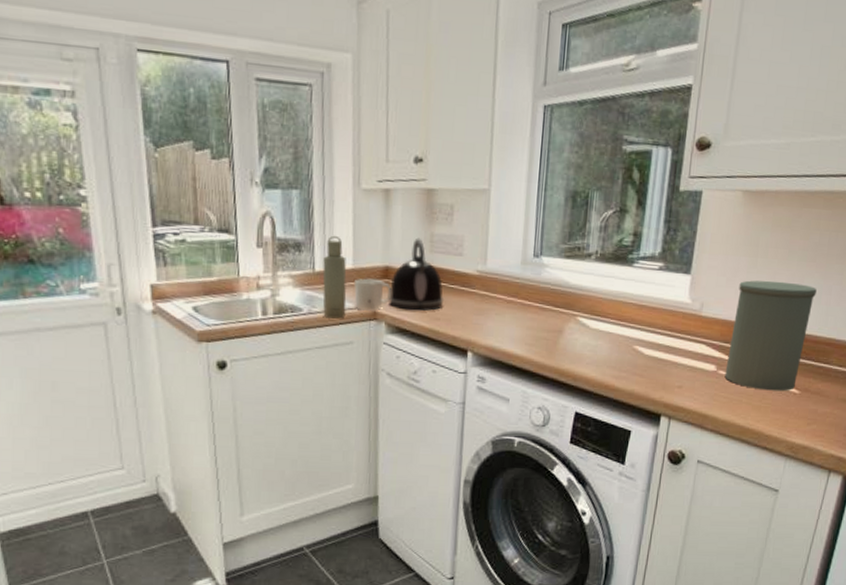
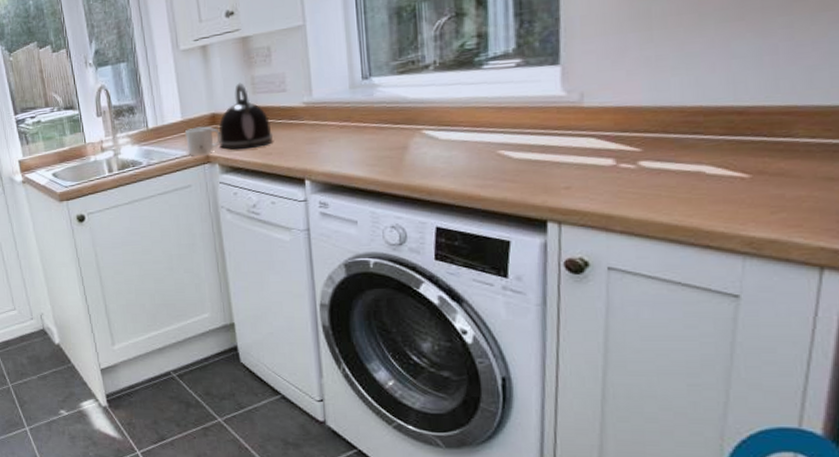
bottle: present [322,235,347,319] -> none [154,94,181,167]
canister: present [724,280,817,391] -> none [629,48,753,180]

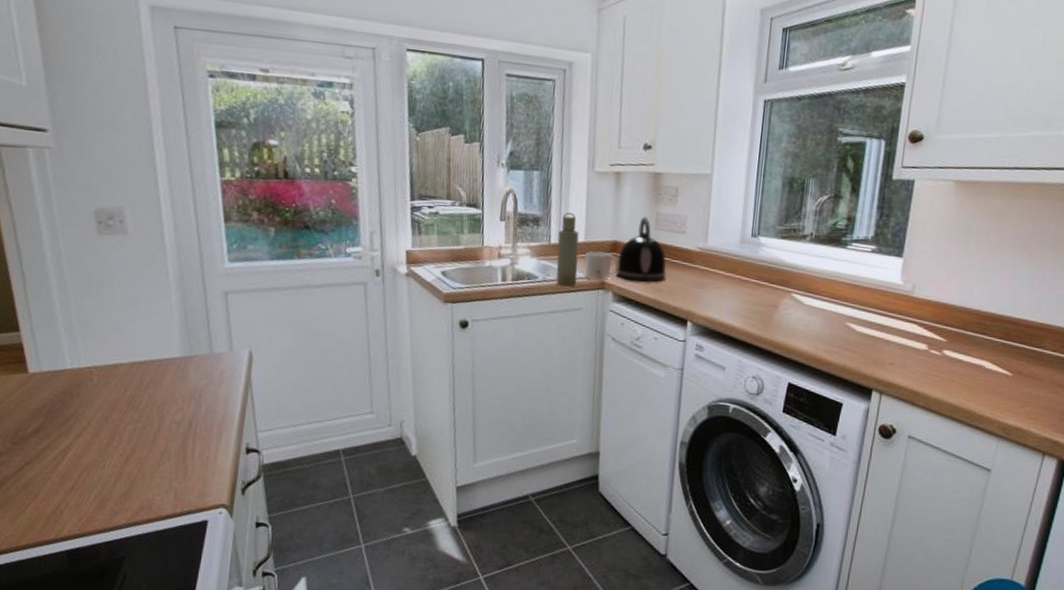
bottle: none [154,94,181,167] -> present [556,212,579,287]

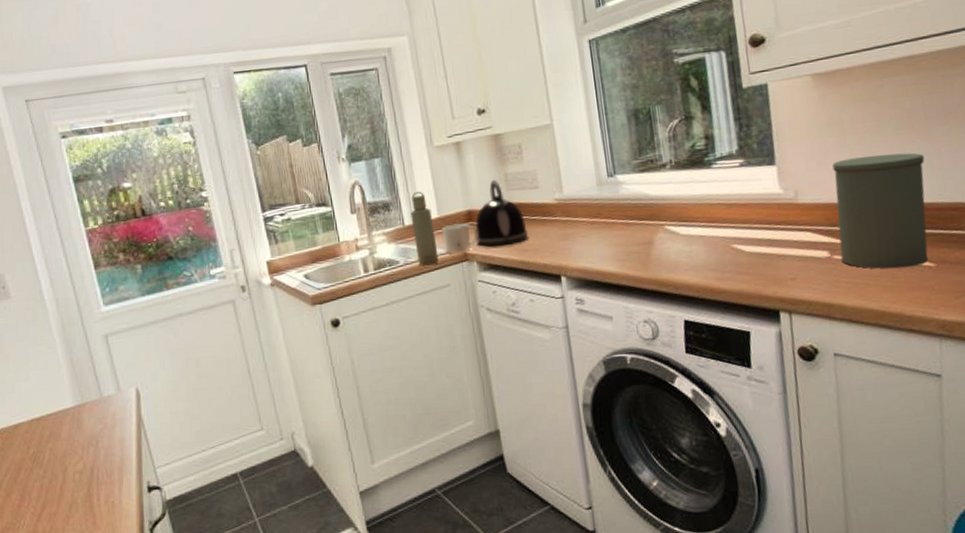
canister: none [936,265,1029,373] -> present [832,152,928,269]

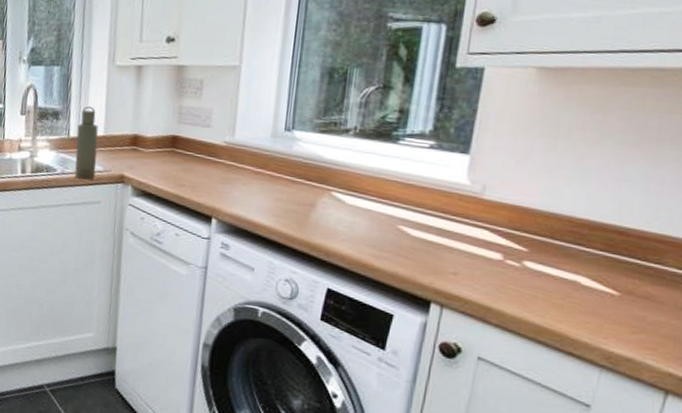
mug: present [442,223,479,254] -> none [103,145,140,175]
kettle: present [475,179,529,247] -> none [136,109,190,178]
canister: present [832,152,928,269] -> none [514,163,642,291]

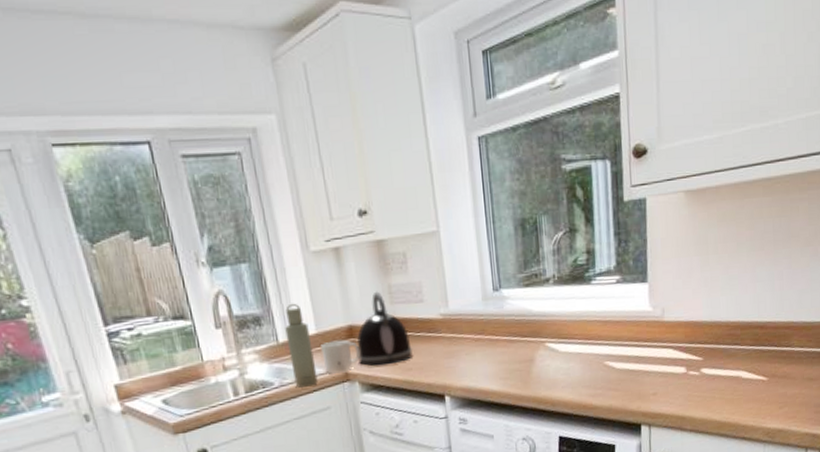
mug: none [103,145,140,175] -> present [321,339,361,374]
kettle: none [136,109,190,178] -> present [357,291,413,366]

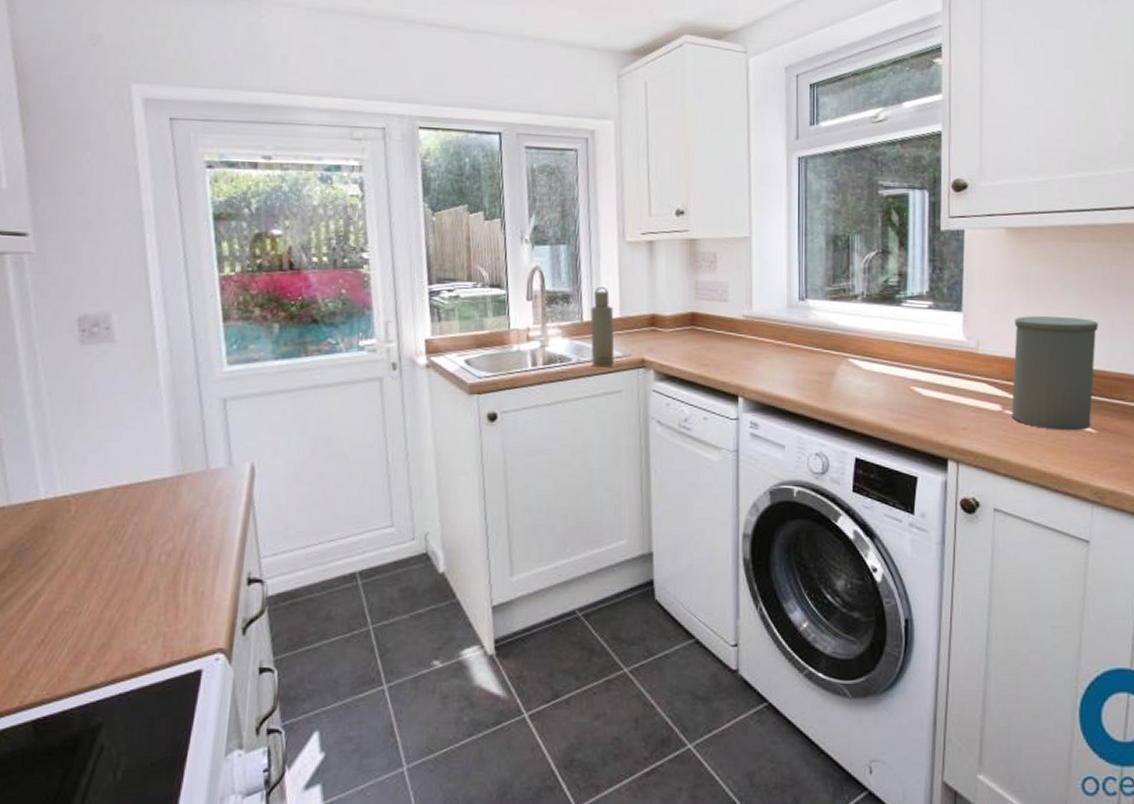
mug: present [321,339,361,374] -> none [622,326,660,359]
kettle: present [357,291,413,366] -> none [656,285,712,358]
canister: none [695,273,769,383] -> present [1011,315,1098,431]

